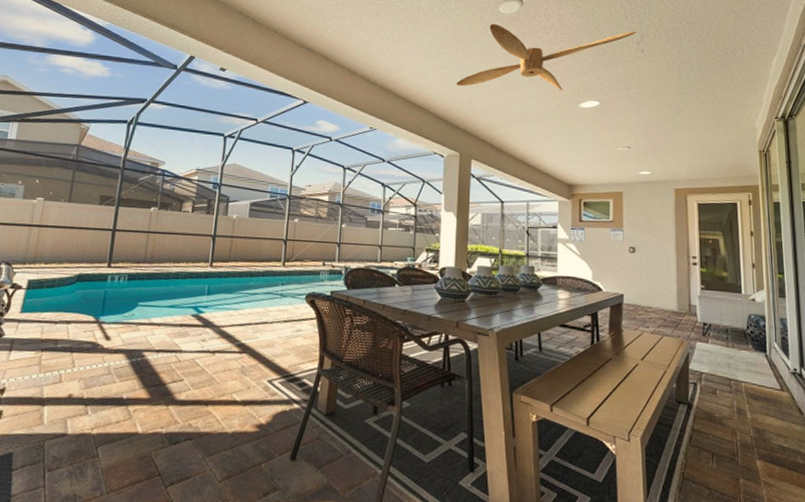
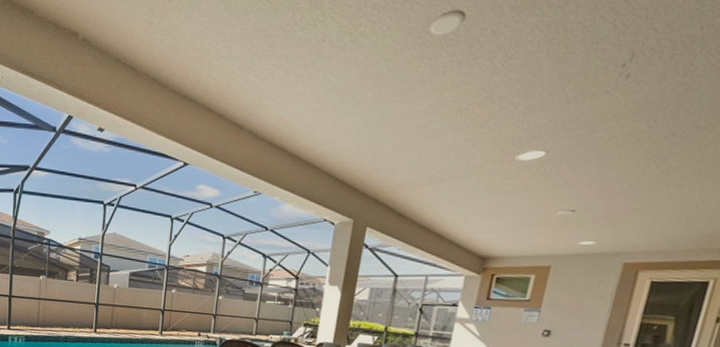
ceiling fan: present [456,23,637,91] -> none [359,46,626,139]

